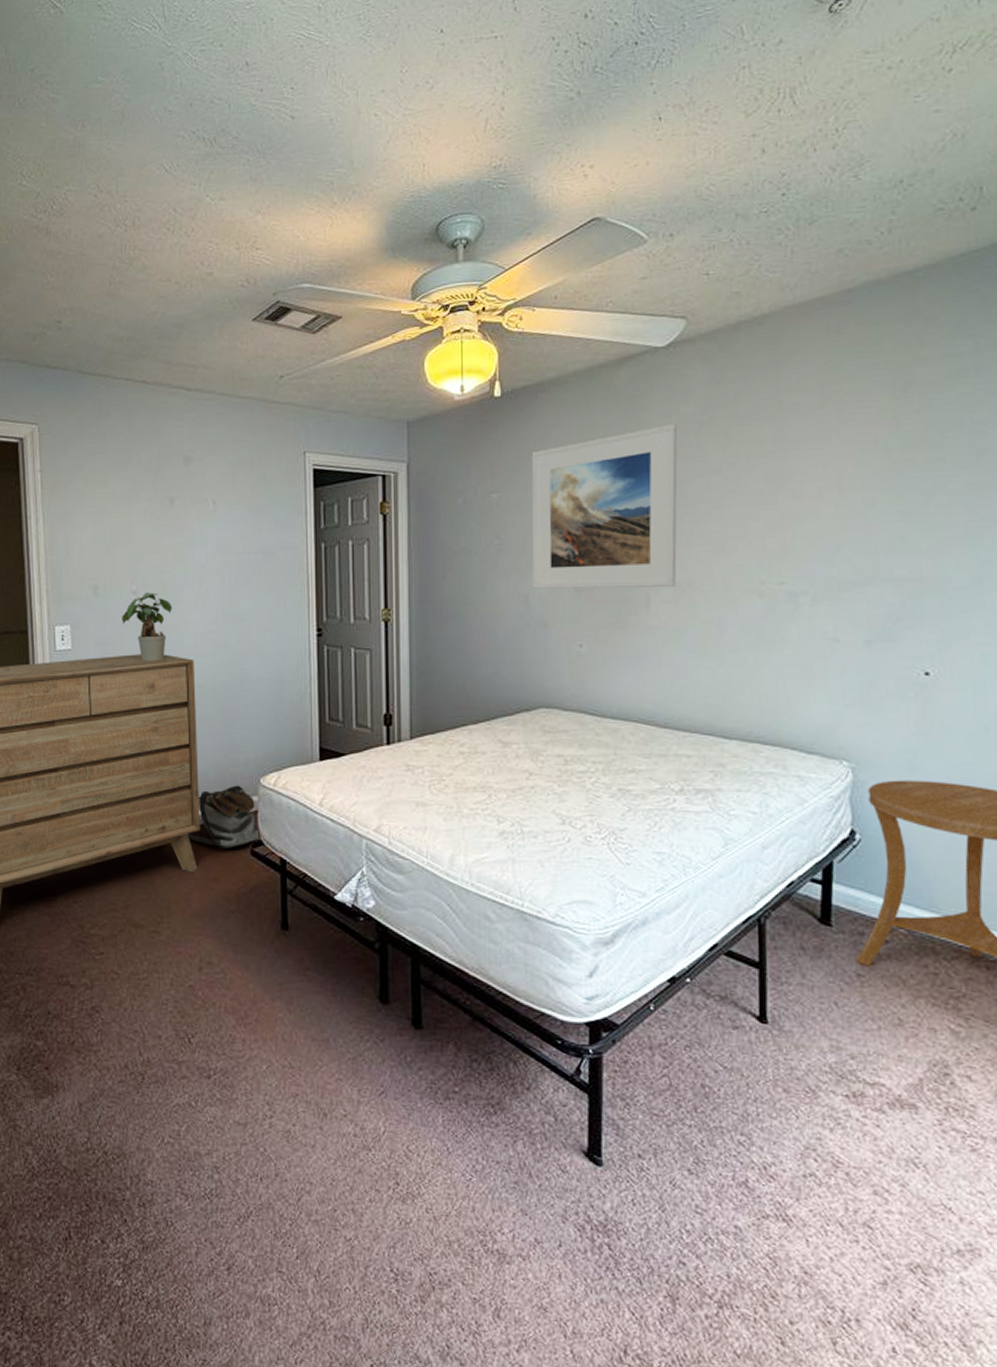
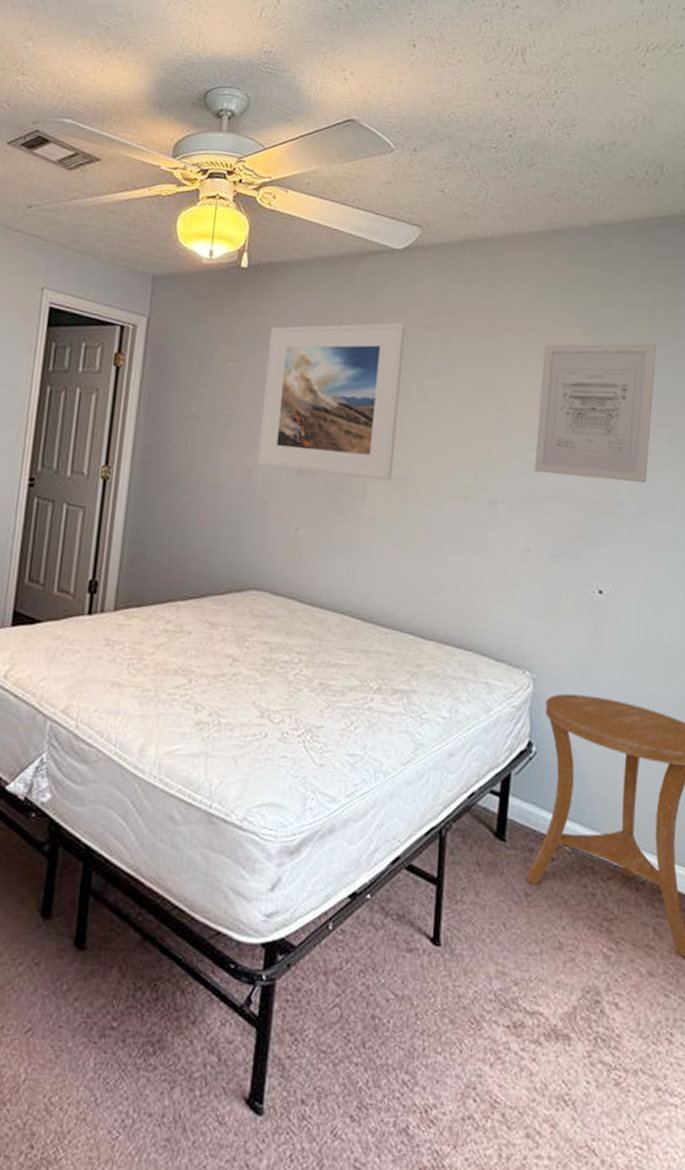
wall art: none [838,395,984,558] -> present [534,342,656,483]

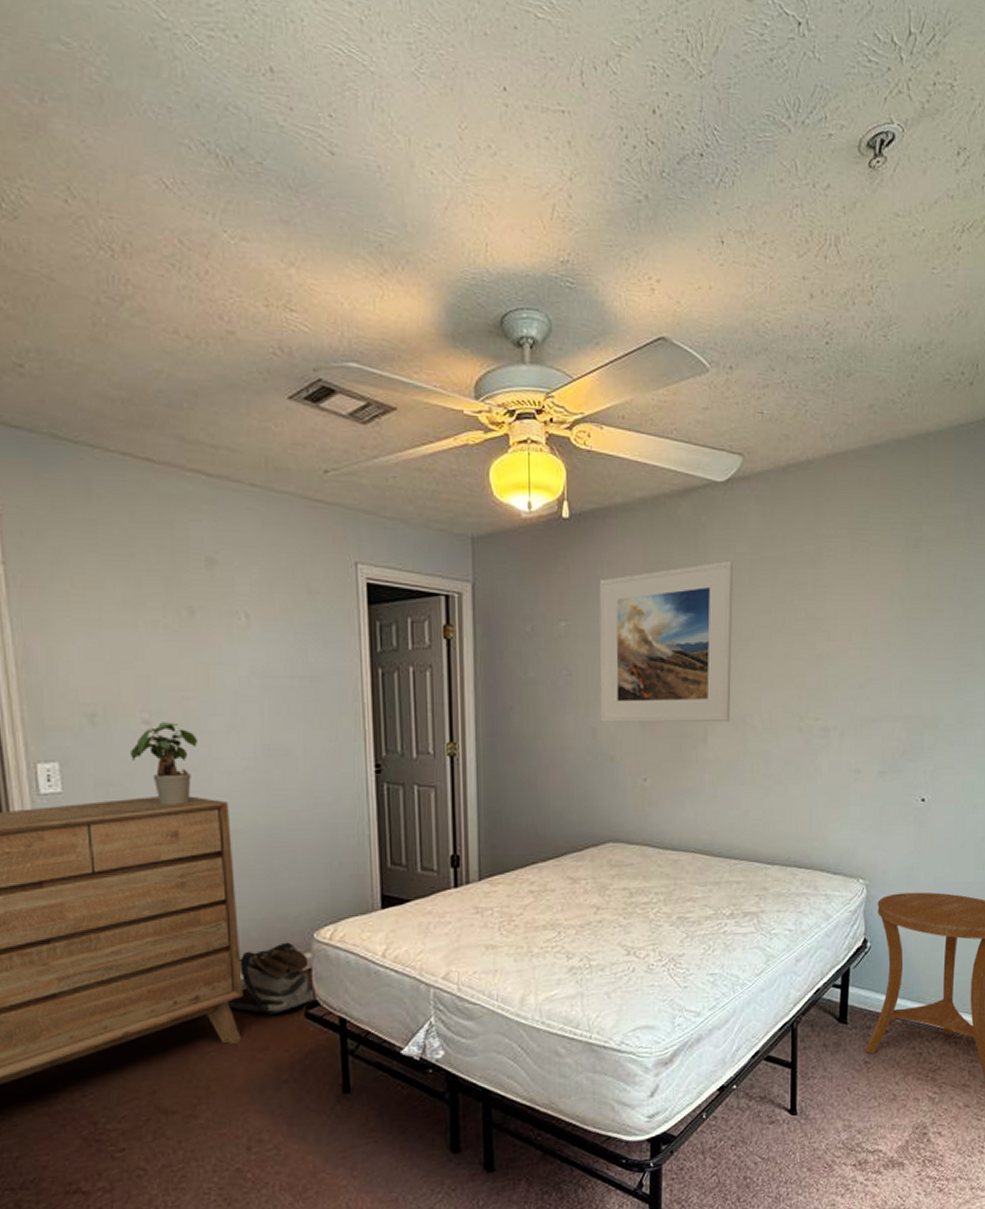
wall art: present [534,342,656,483] -> none [861,555,971,697]

